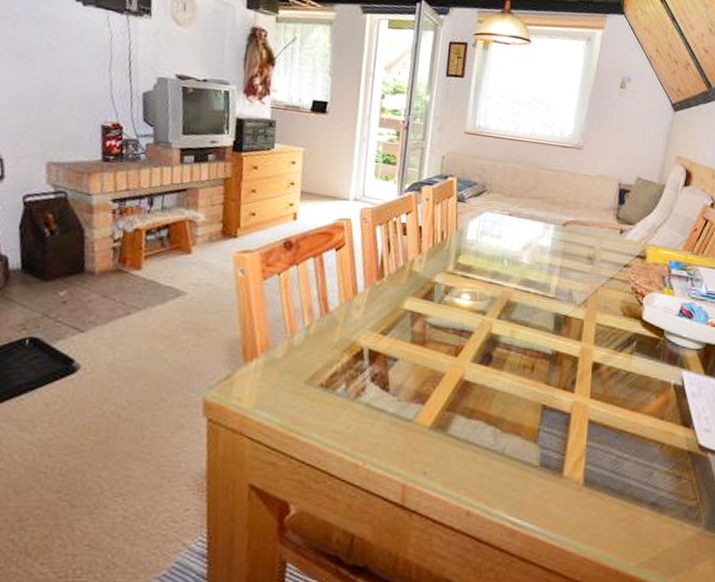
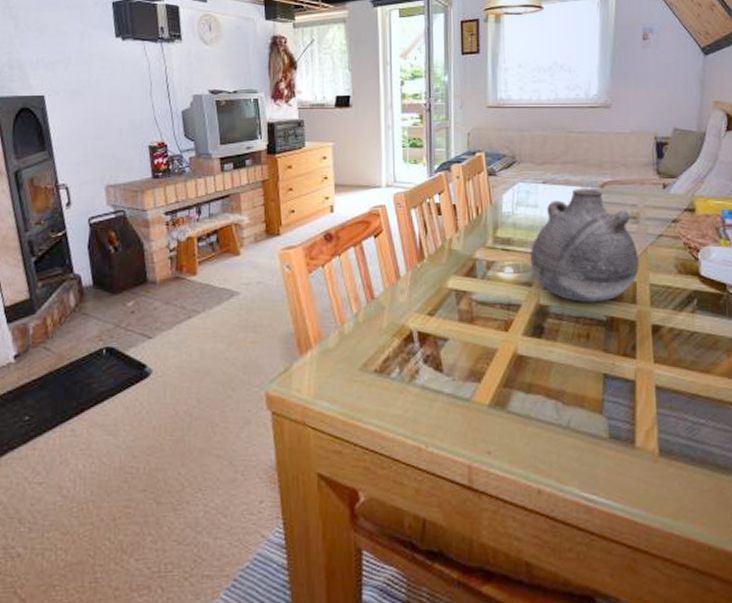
vase: none [487,224,589,336] -> present [530,187,639,302]

